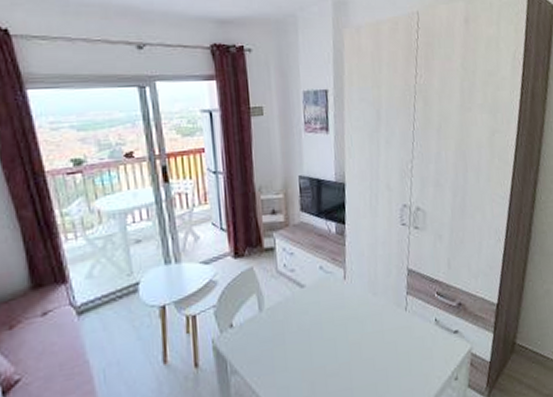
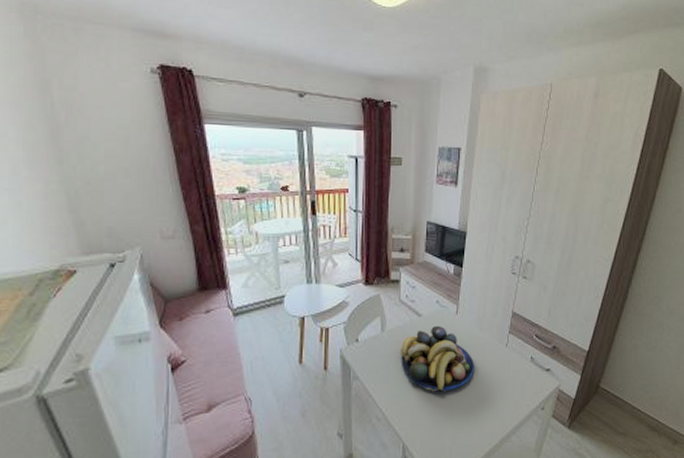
fruit bowl: none [283,296,373,377] -> present [400,326,475,392]

